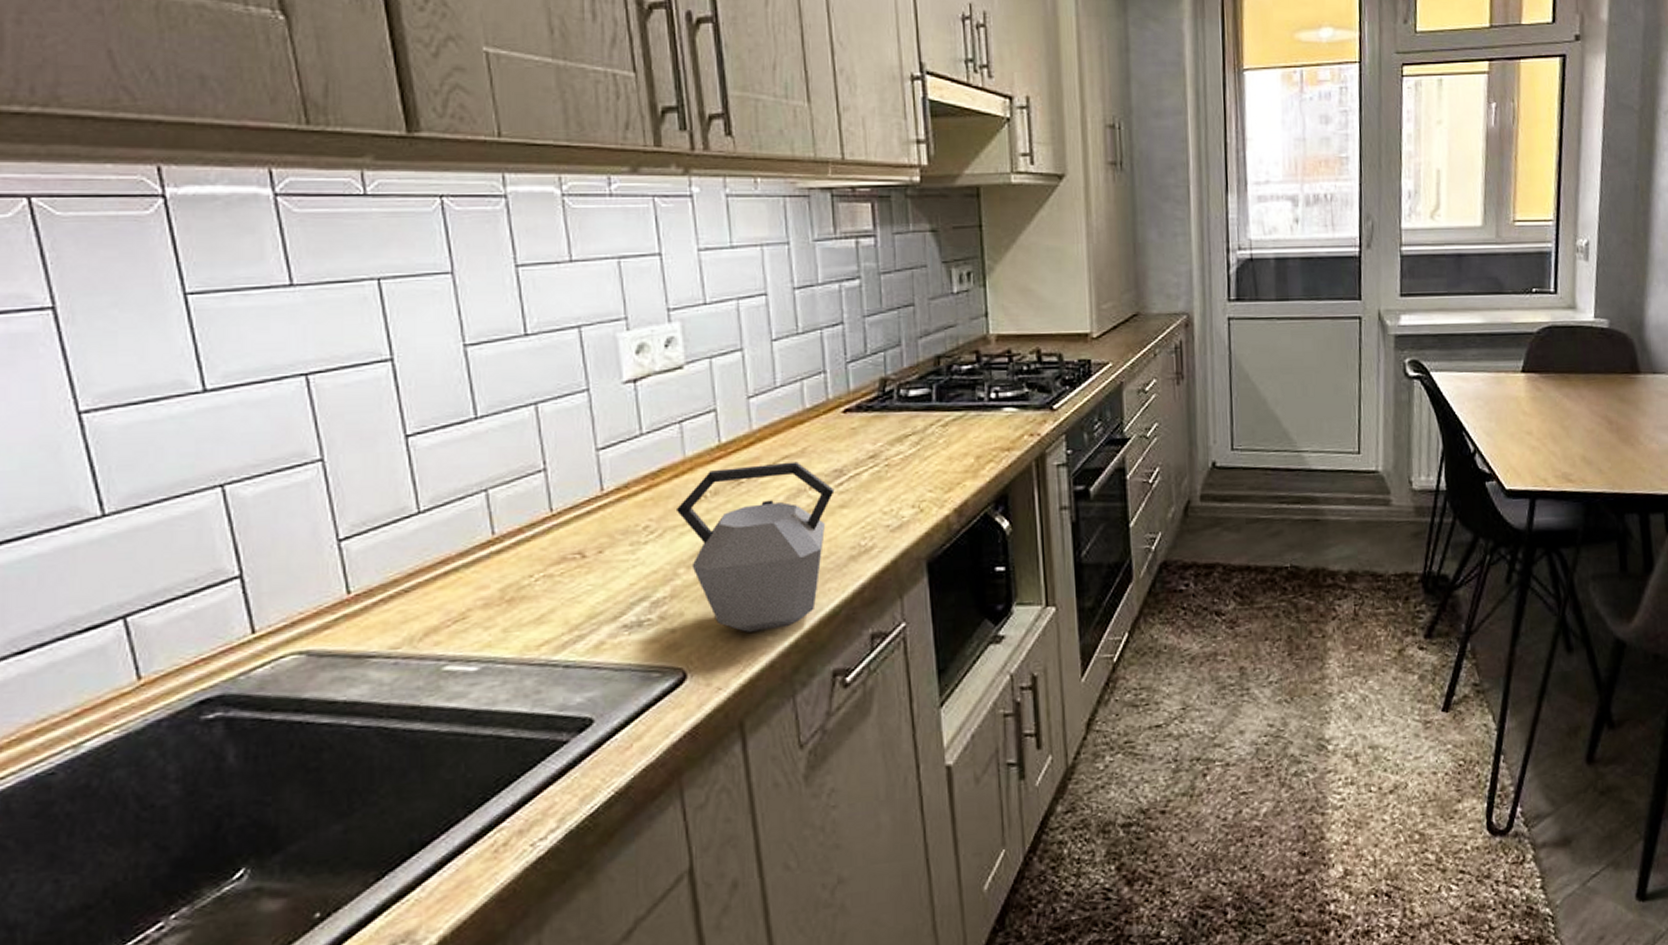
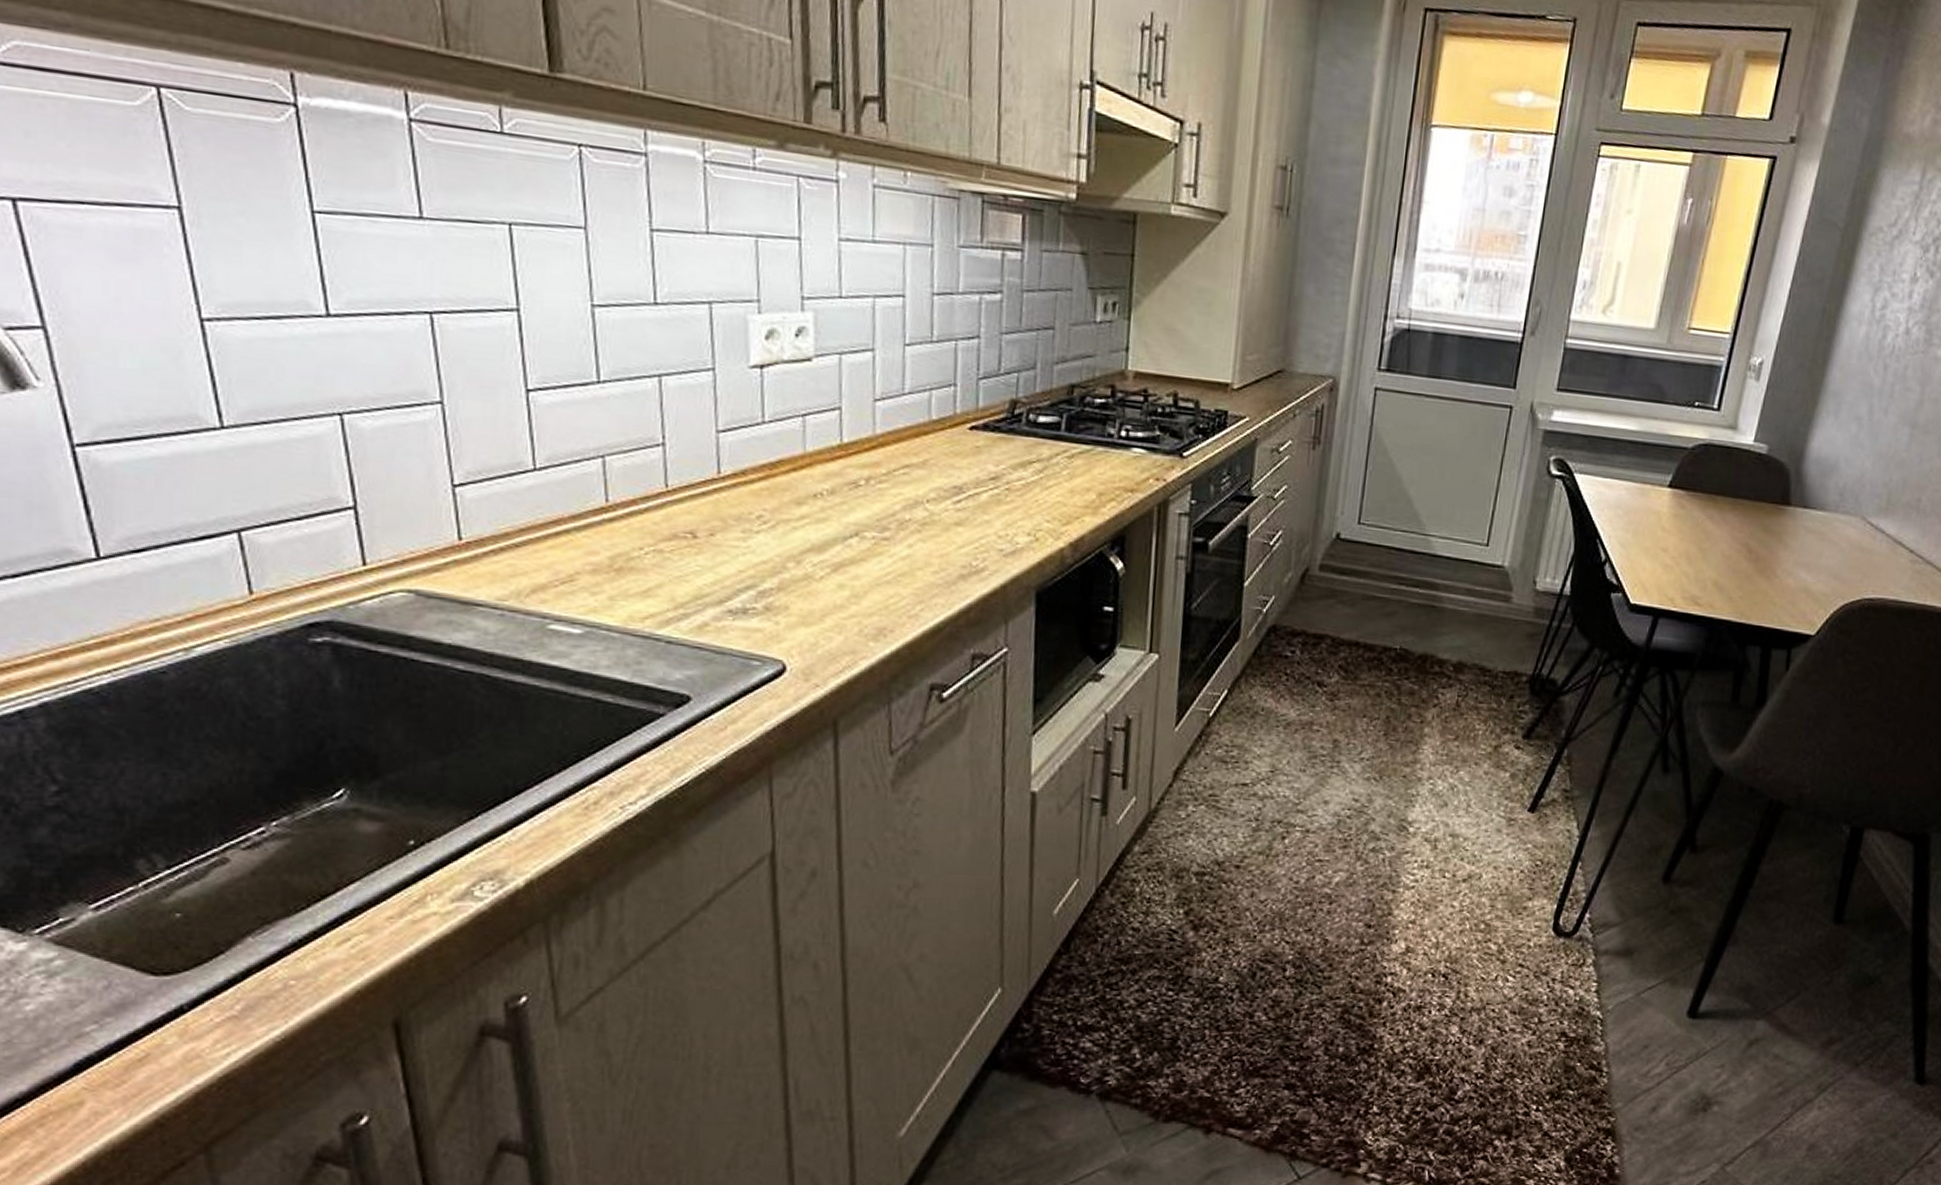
kettle: present [675,461,835,632] -> none [790,468,952,636]

